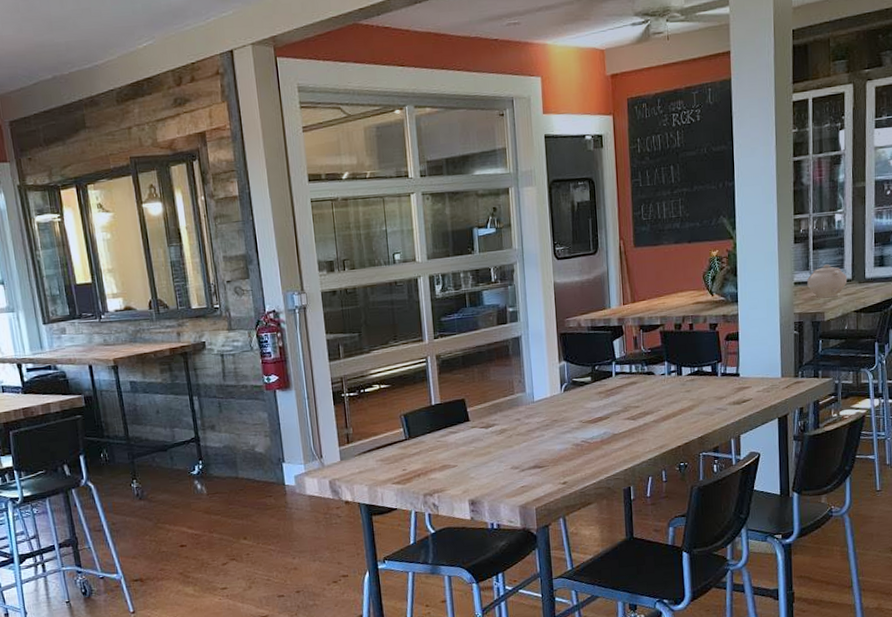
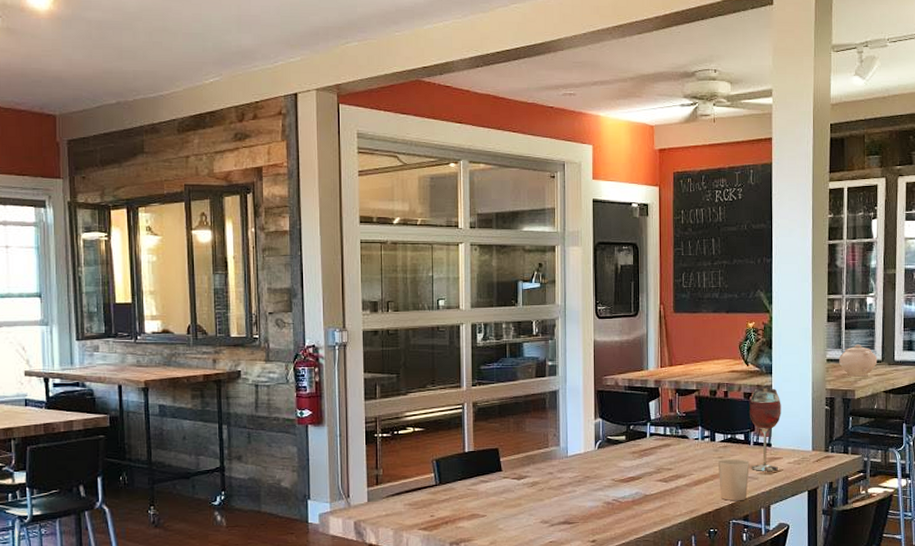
cup: none [685,391,718,434] -> present [717,459,749,501]
wineglass: none [715,317,749,402] -> present [749,388,781,471]

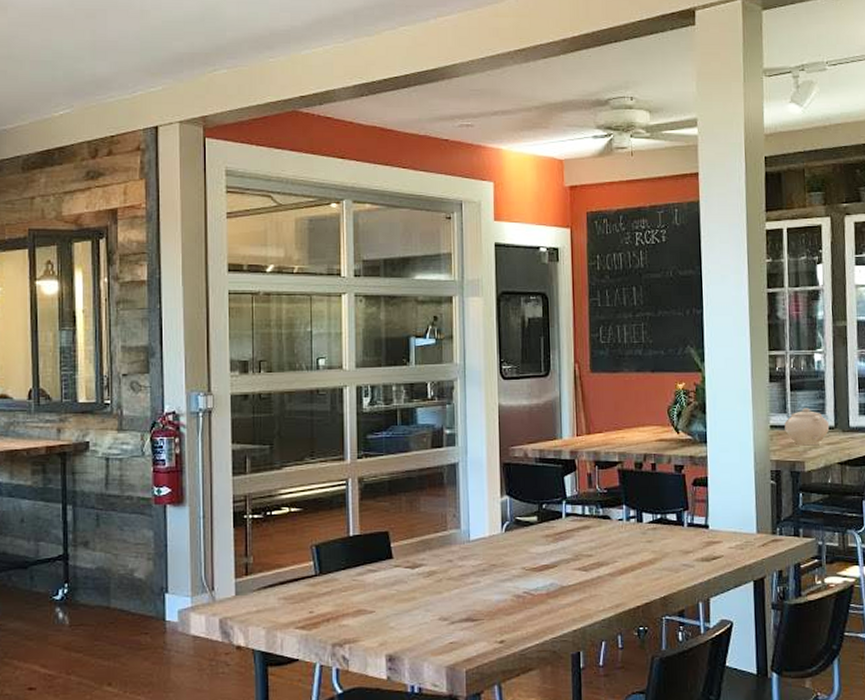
cup: present [717,459,749,501] -> none [646,543,684,593]
wineglass: present [749,388,781,471] -> none [681,459,719,558]

